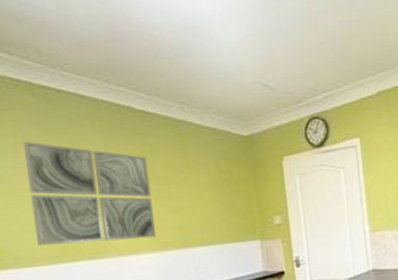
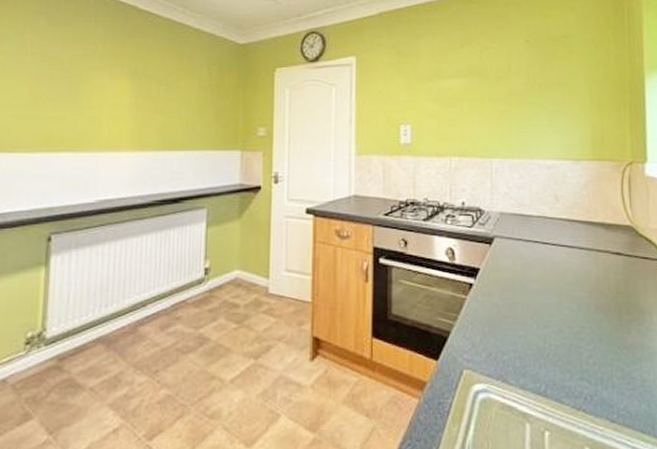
wall art: present [22,141,157,246] -> none [23,30,142,137]

